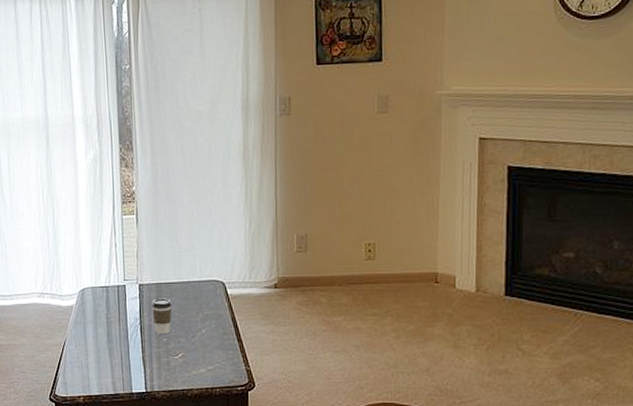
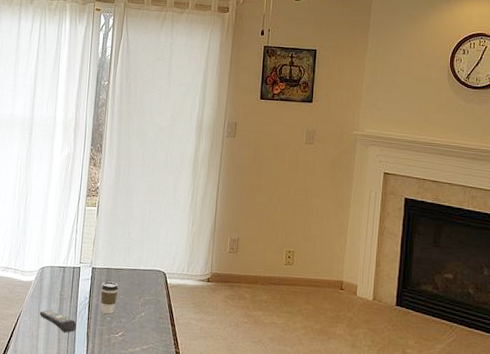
remote control: none [86,335,130,359] -> present [39,310,76,333]

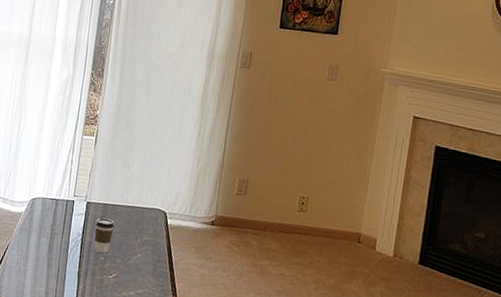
remote control: present [39,310,76,333] -> none [28,244,67,271]

